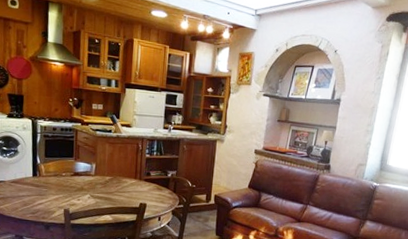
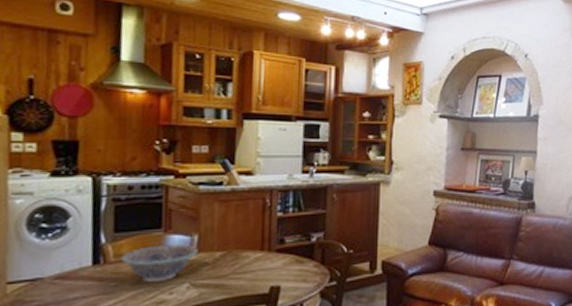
decorative bowl: none [49,168,95,192] -> present [121,245,198,283]

